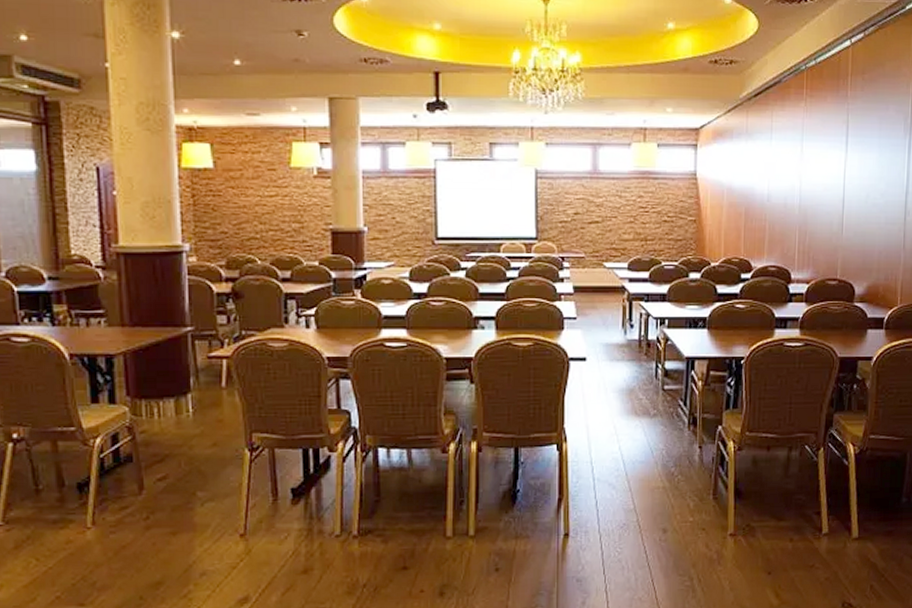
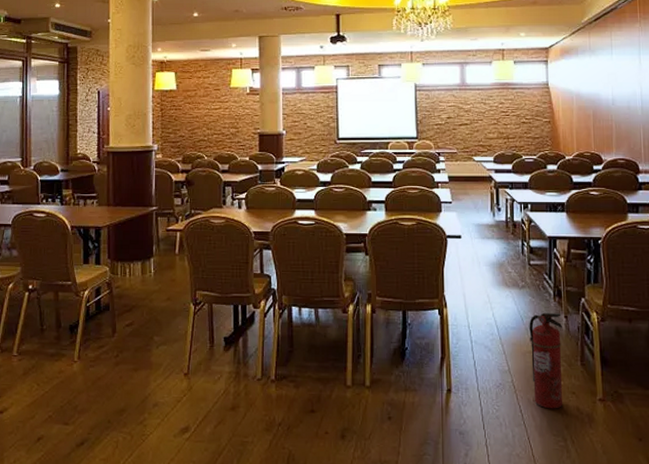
fire extinguisher: none [659,442,697,548] -> present [529,312,563,409]

